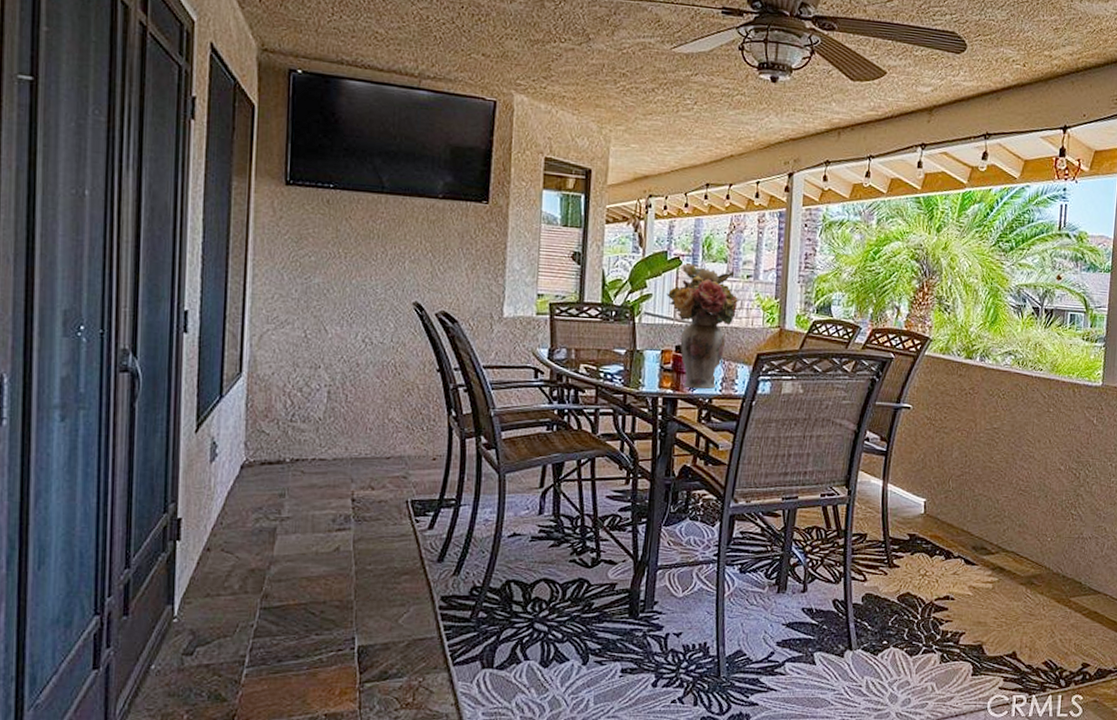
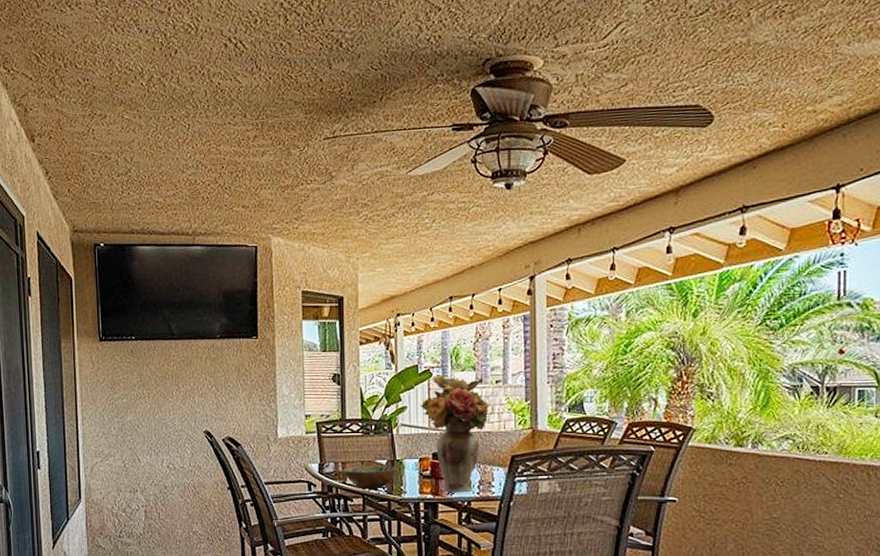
bowl: none [576,354,639,380] -> present [343,466,399,488]

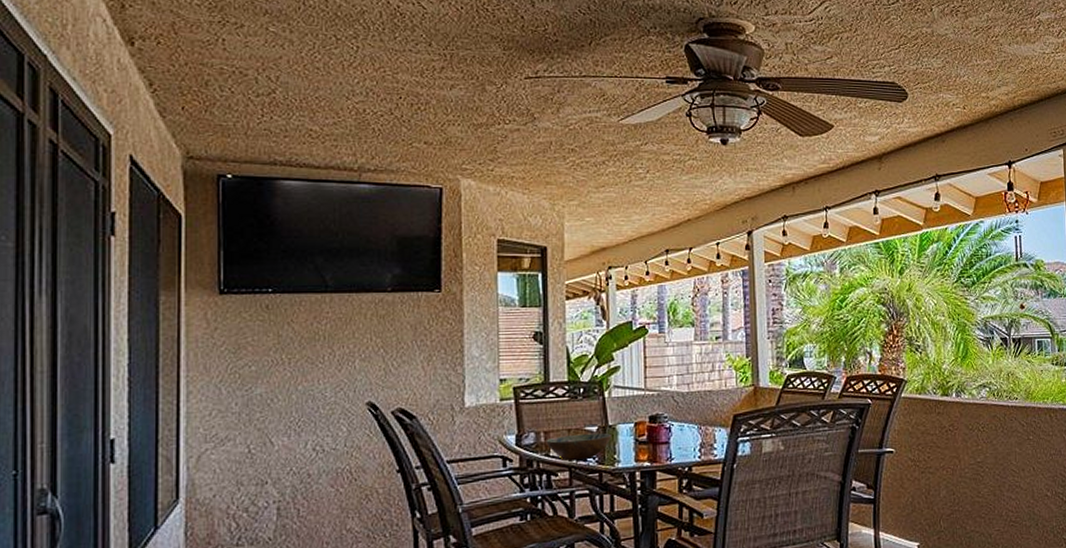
flower arrangement: present [420,373,489,492] -> none [635,330,709,458]

